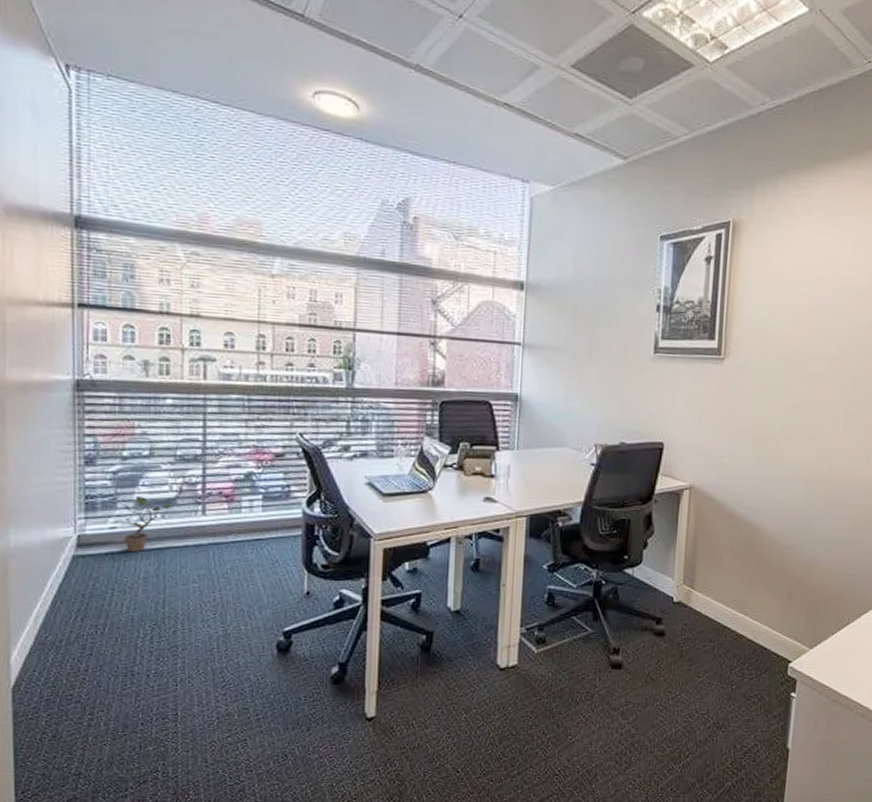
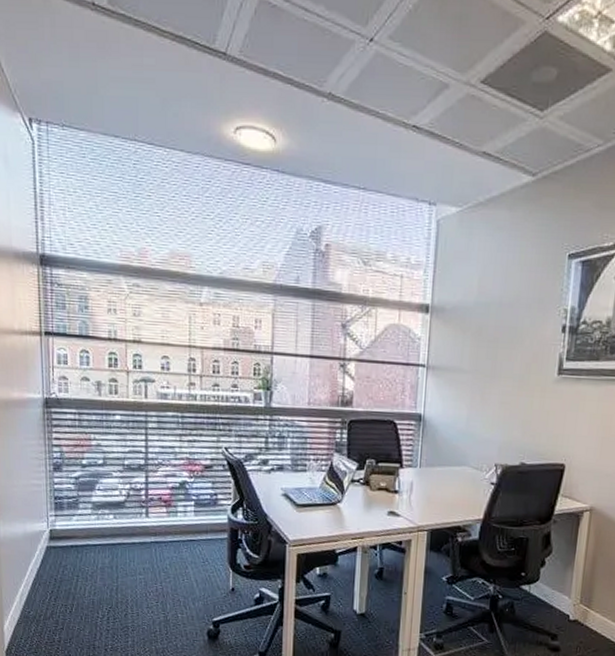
potted plant: present [109,496,171,553] -> none [73,499,121,546]

